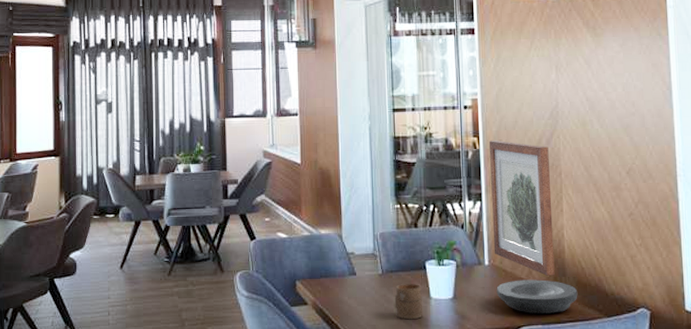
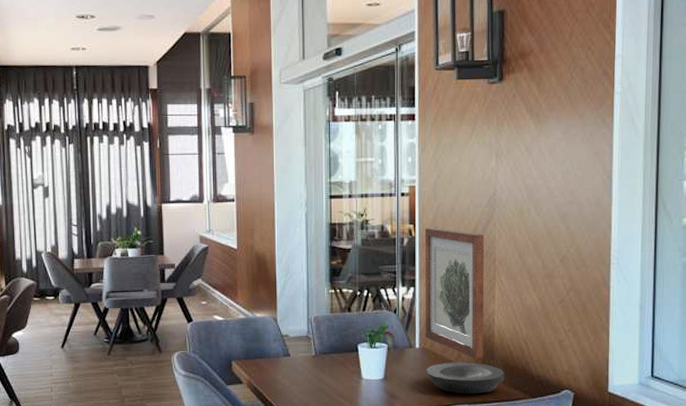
cup: present [394,284,423,320] -> none [327,365,354,399]

